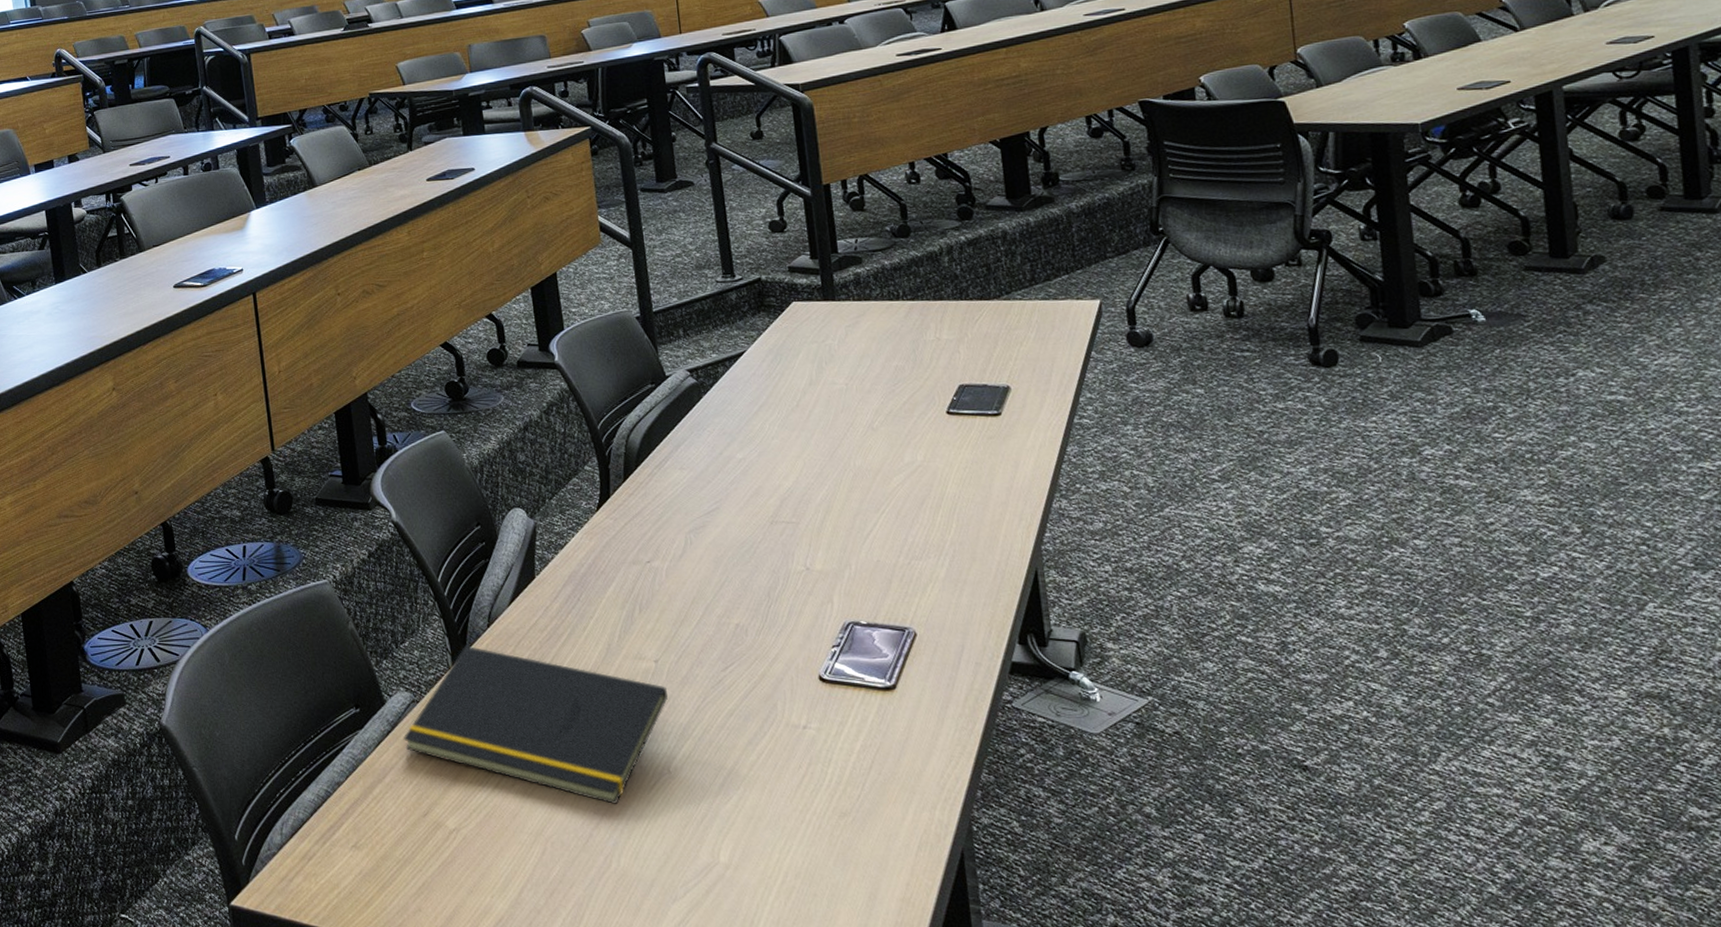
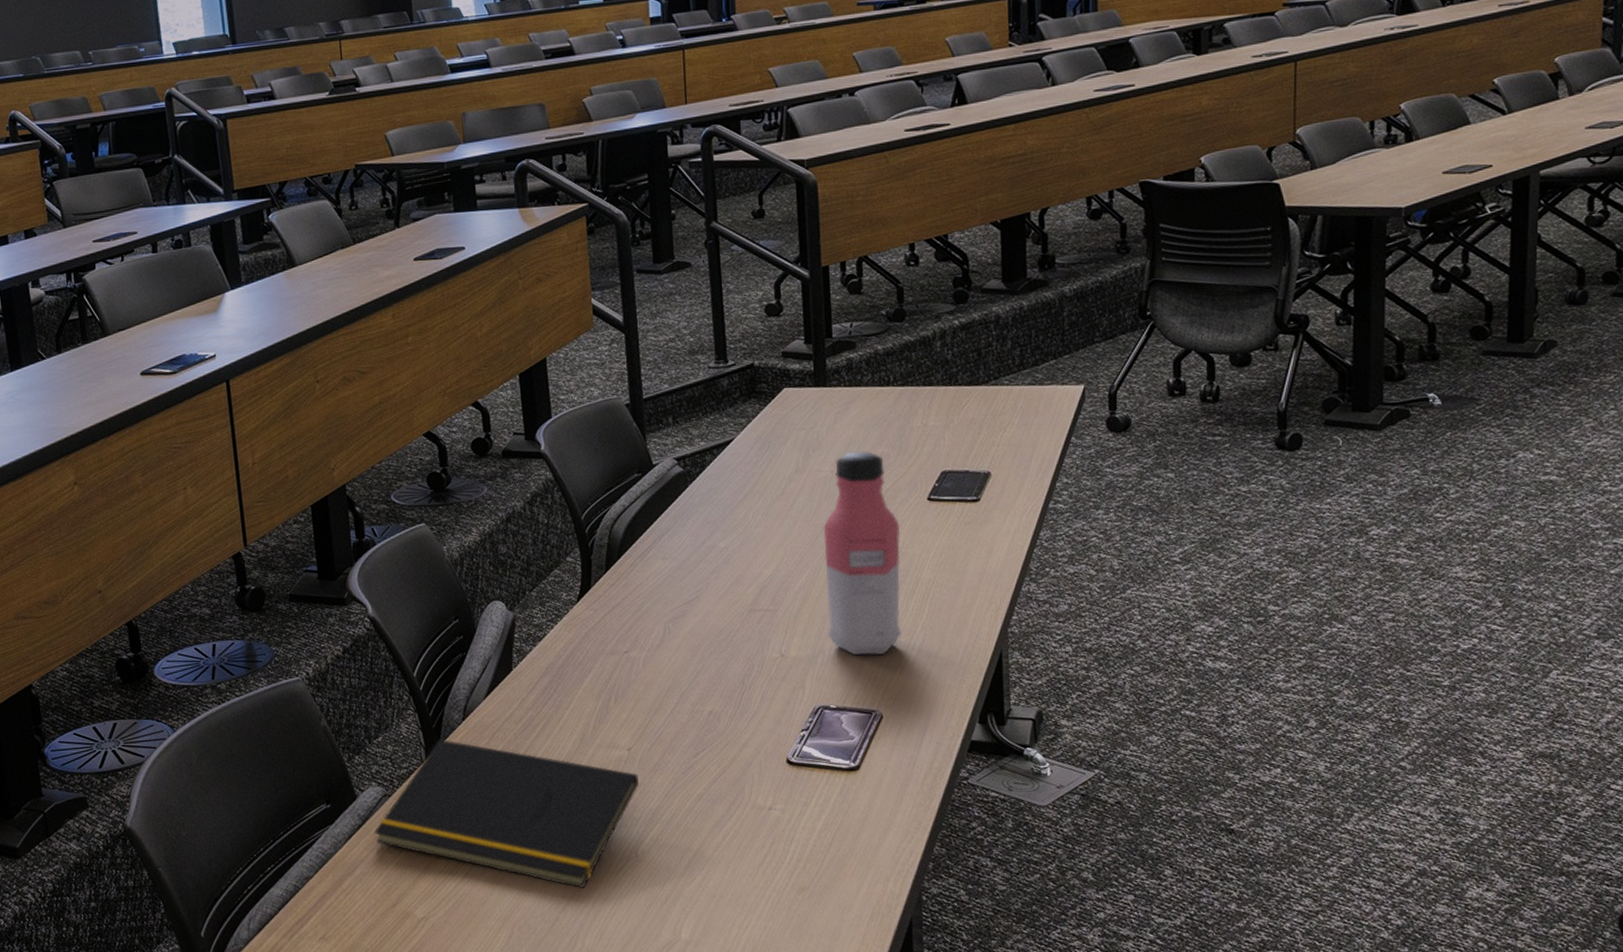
water bottle: none [841,364,930,570] -> present [823,450,901,655]

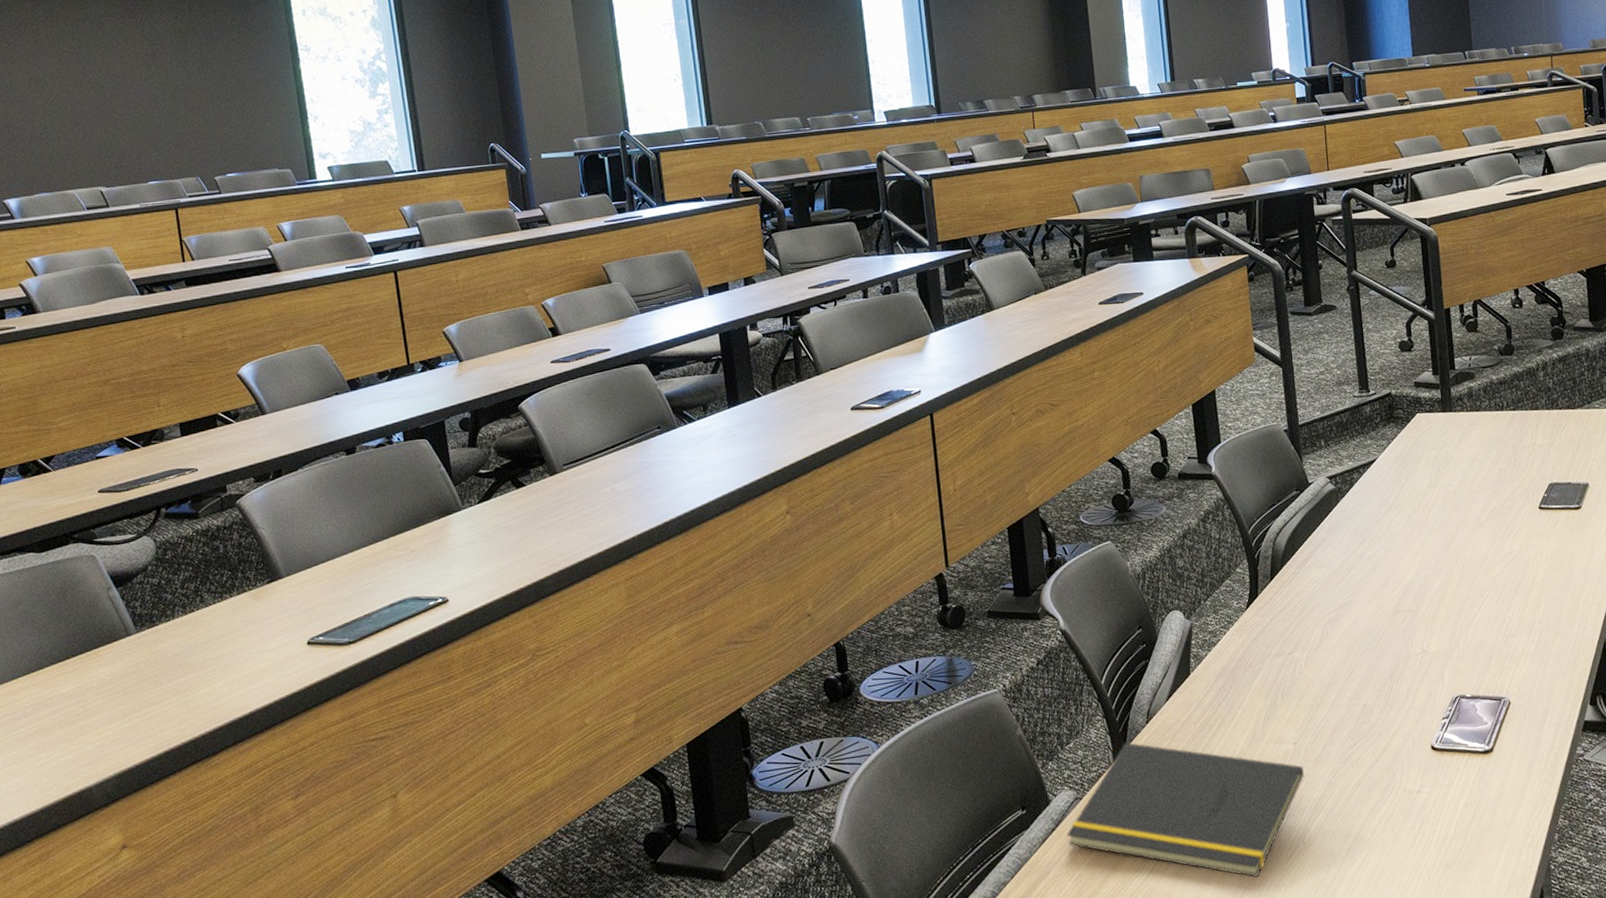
water bottle: present [823,450,901,655] -> none [1454,467,1523,648]

